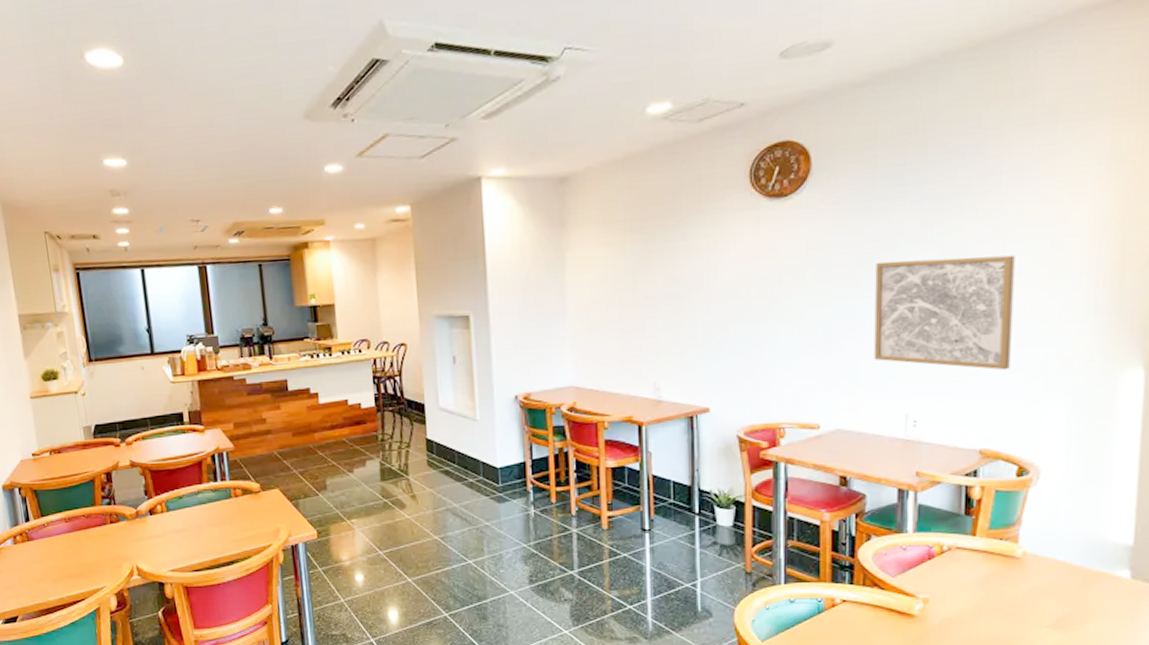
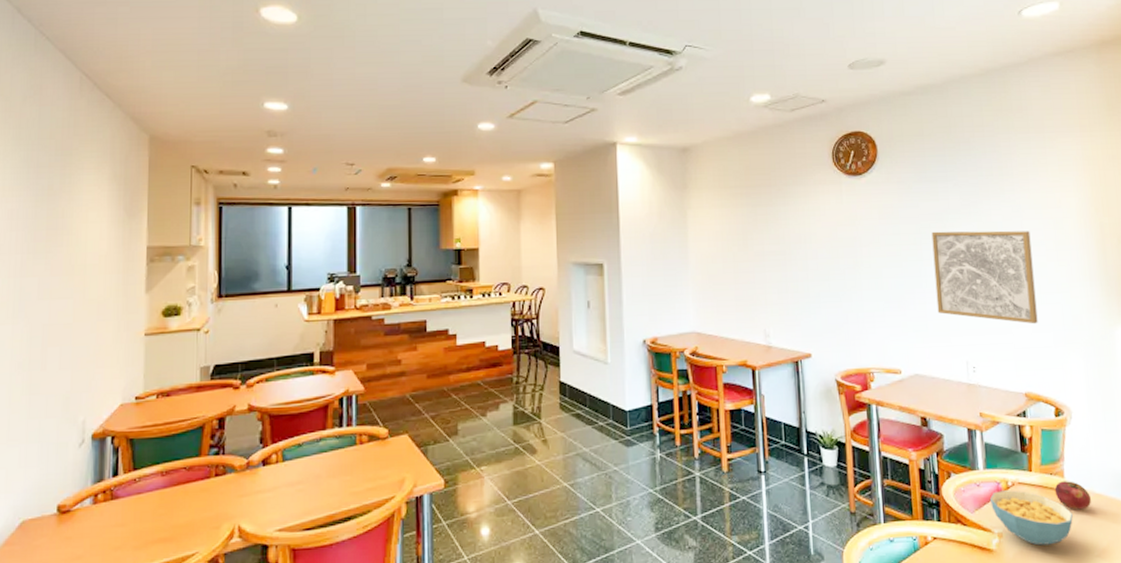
cereal bowl: none [917,555,1023,613] -> present [989,490,1073,546]
fruit: none [1003,547,1050,578] -> present [1054,481,1091,510]

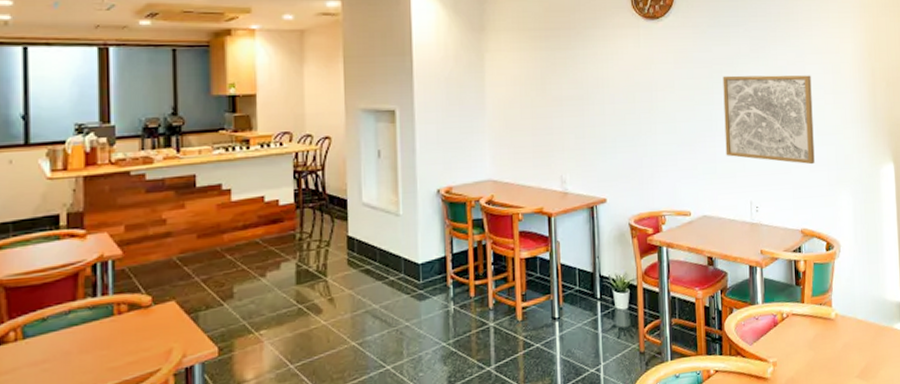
cereal bowl: present [989,490,1073,546] -> none [766,321,838,371]
fruit: present [1054,481,1091,510] -> none [823,309,853,336]

